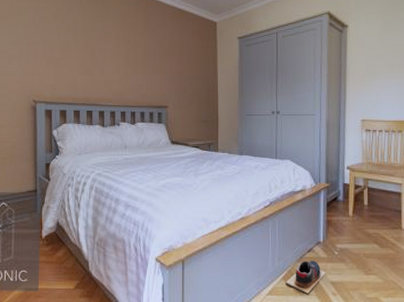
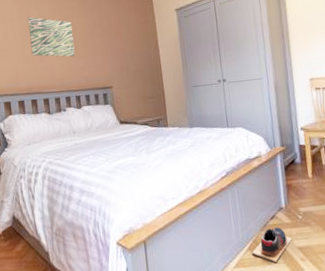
wall art: none [91,28,135,73] -> present [27,17,75,57]

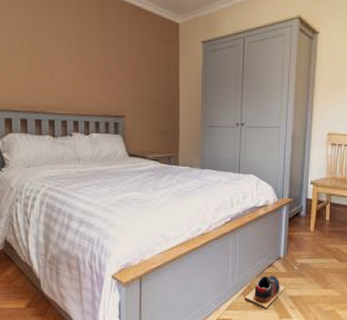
wall art: present [27,17,75,57] -> none [38,26,88,78]

